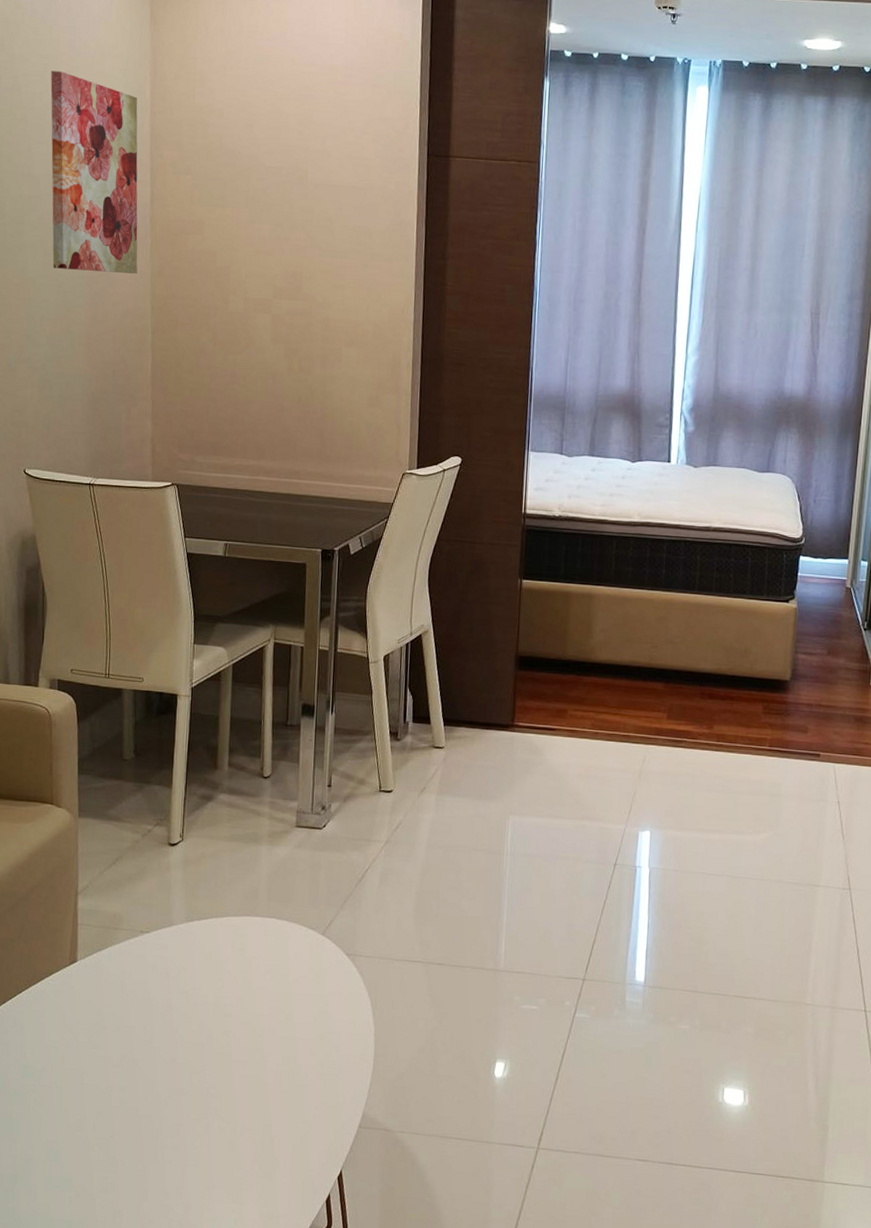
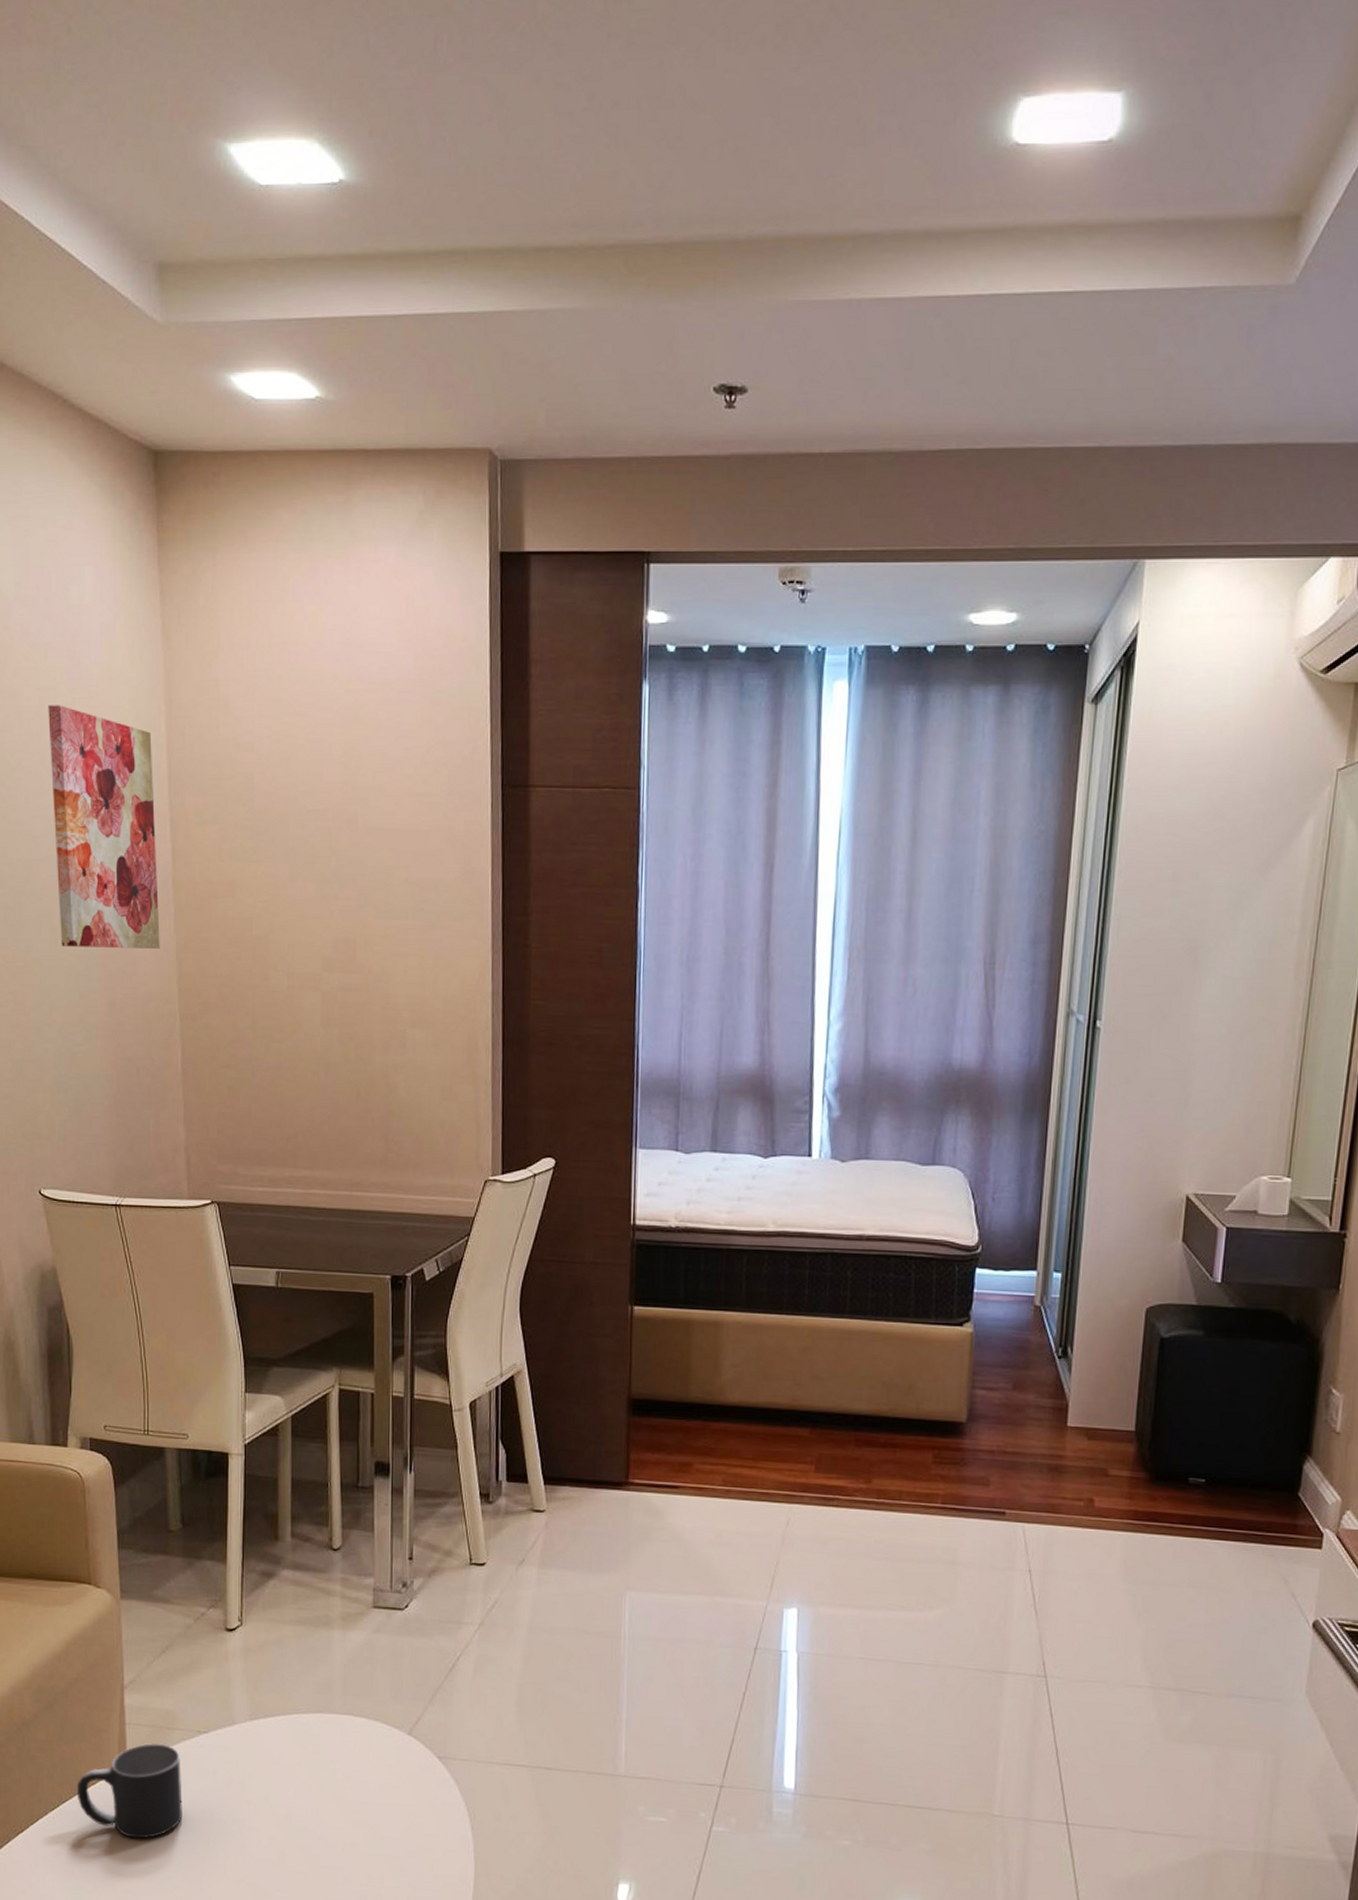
mug: none [32,941,125,1025] -> present [76,1743,183,1840]

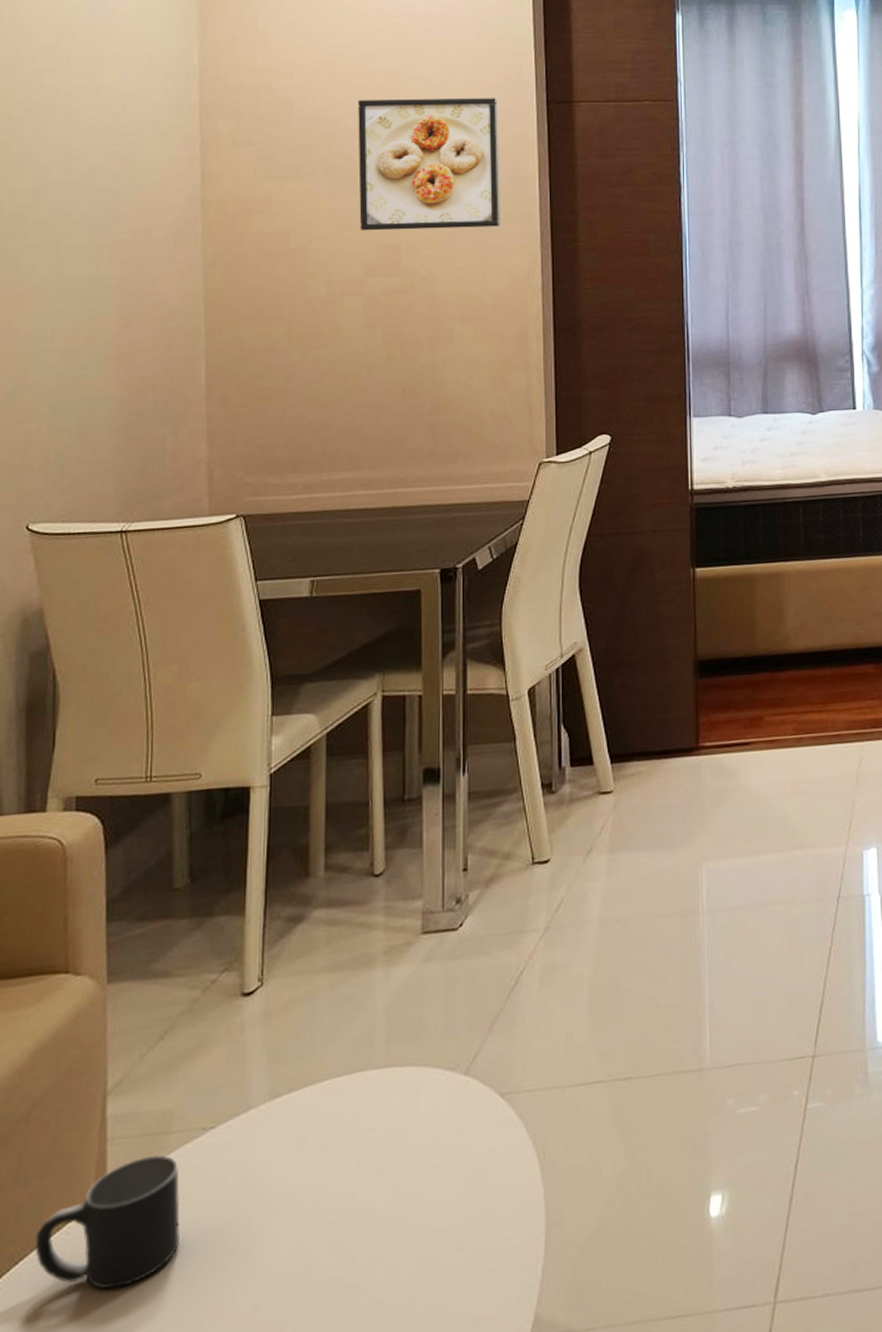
wall art: present [48,705,160,949] -> none [65,41,185,271]
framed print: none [315,777,453,925] -> present [358,98,500,231]

